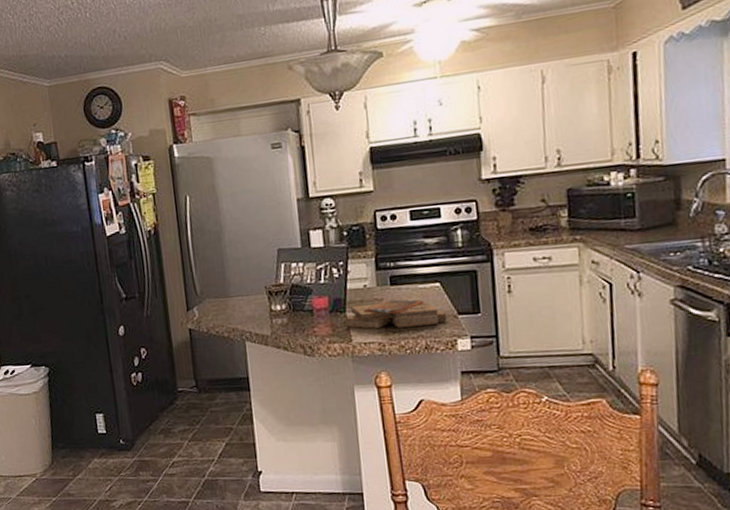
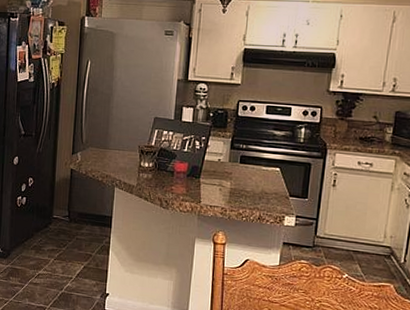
clipboard: present [346,299,448,329] -> none [199,174,281,201]

